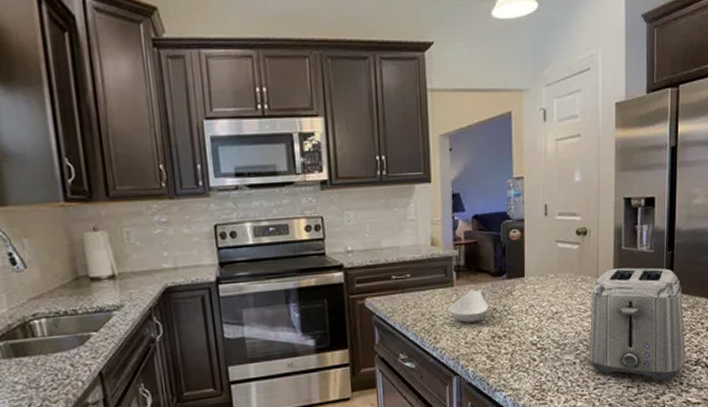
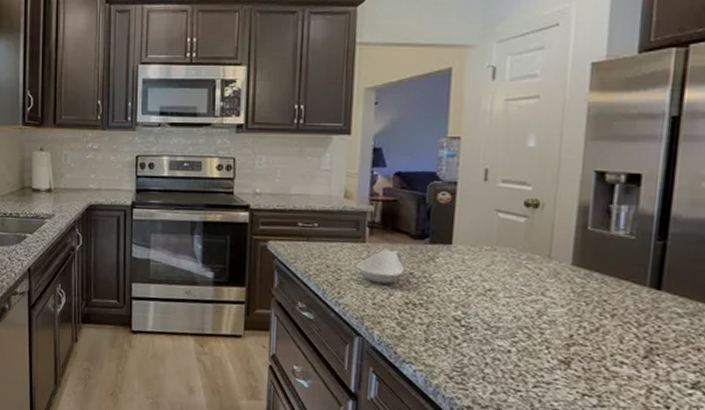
toaster: present [589,267,686,382] -> none [529,251,678,401]

